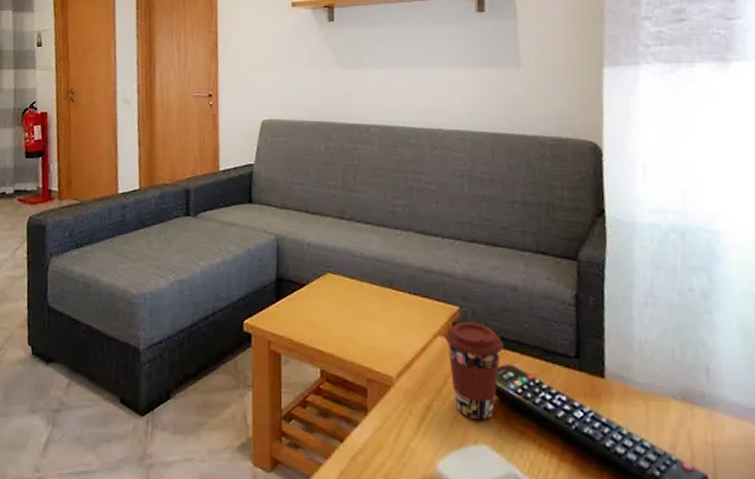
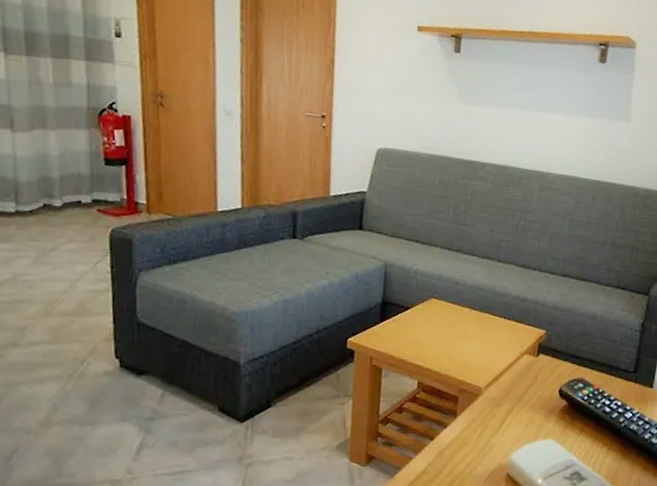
coffee cup: present [445,322,504,421] -> none [531,343,578,421]

